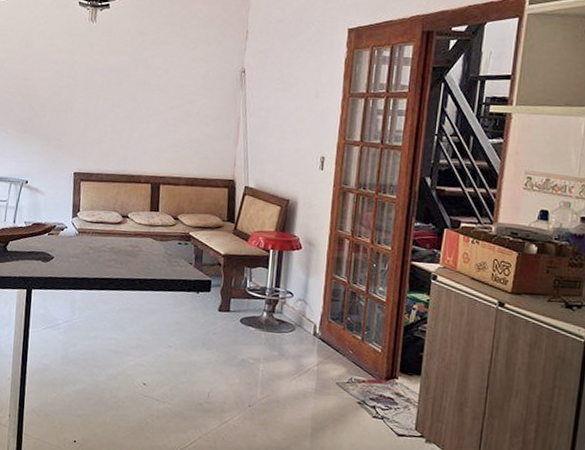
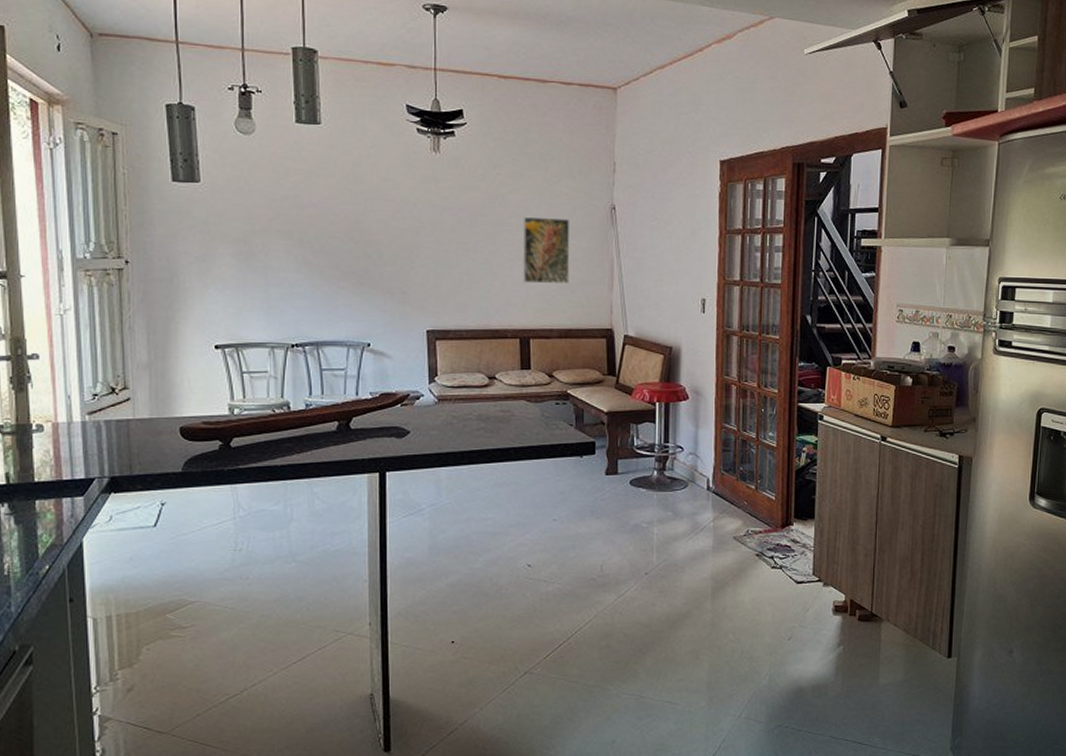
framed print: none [158,77,203,139] -> present [522,216,570,285]

